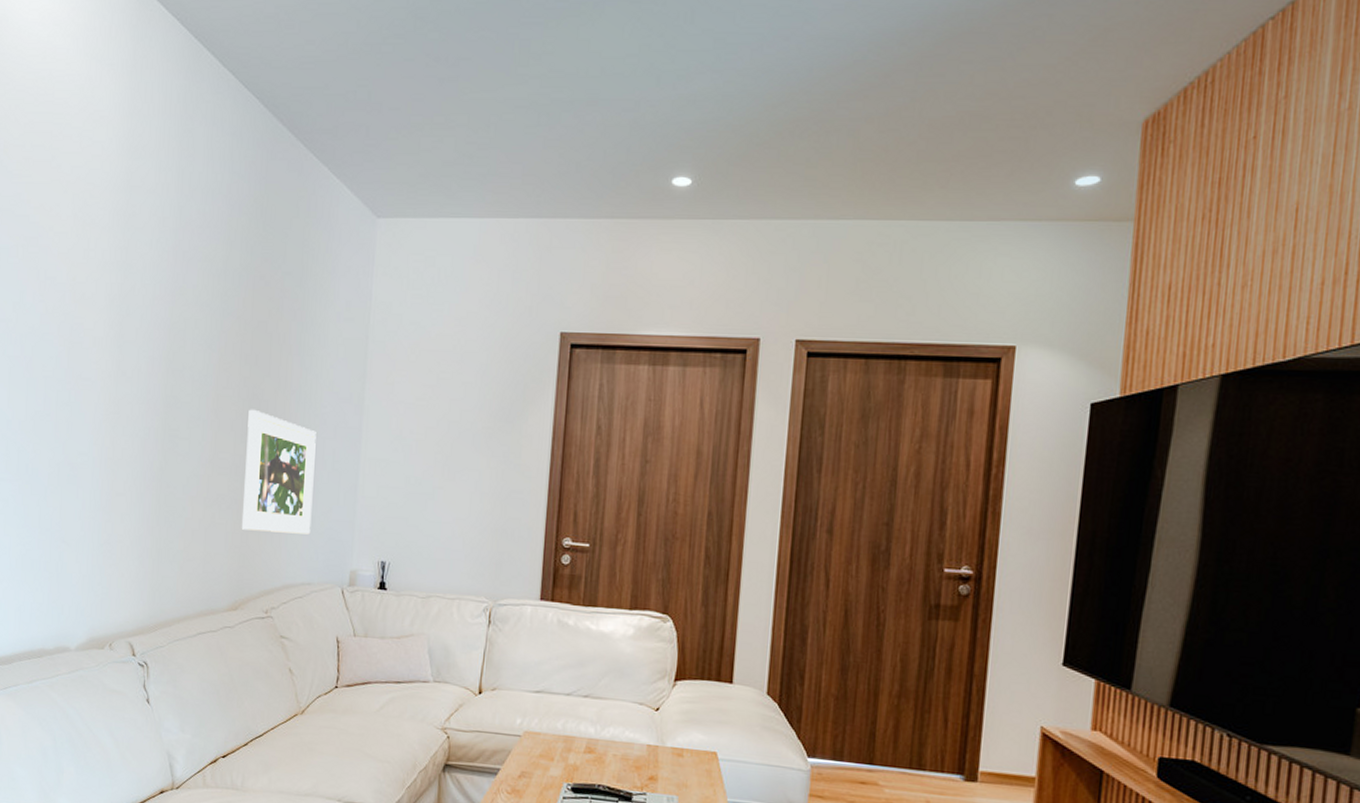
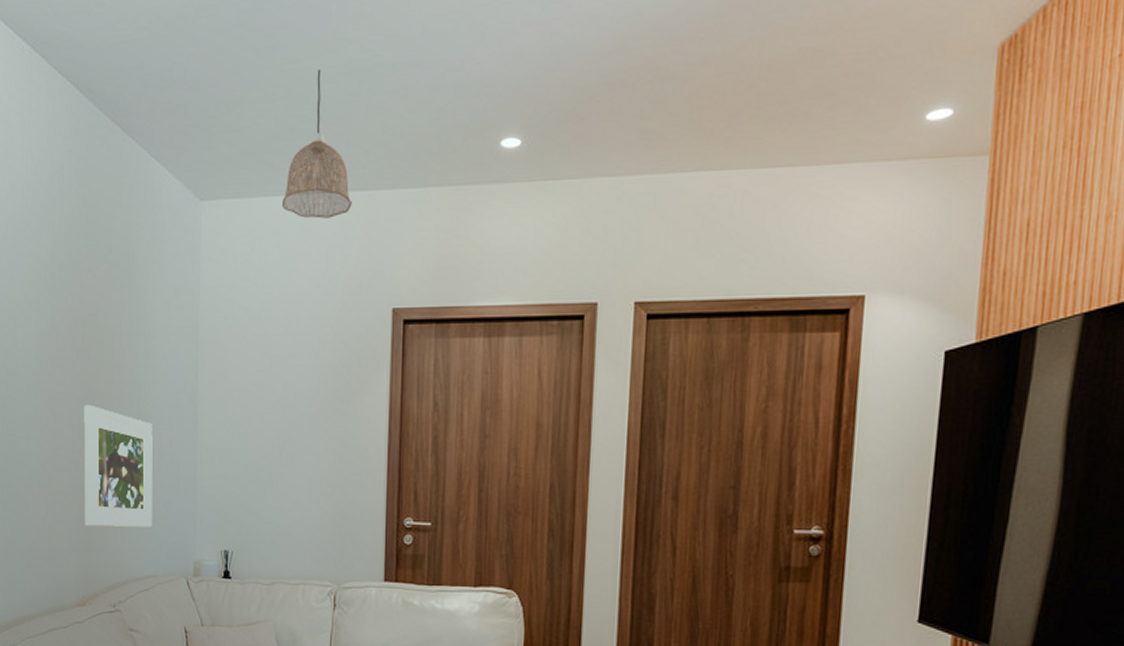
pendant lamp: none [456,101,526,242] -> present [281,69,352,219]

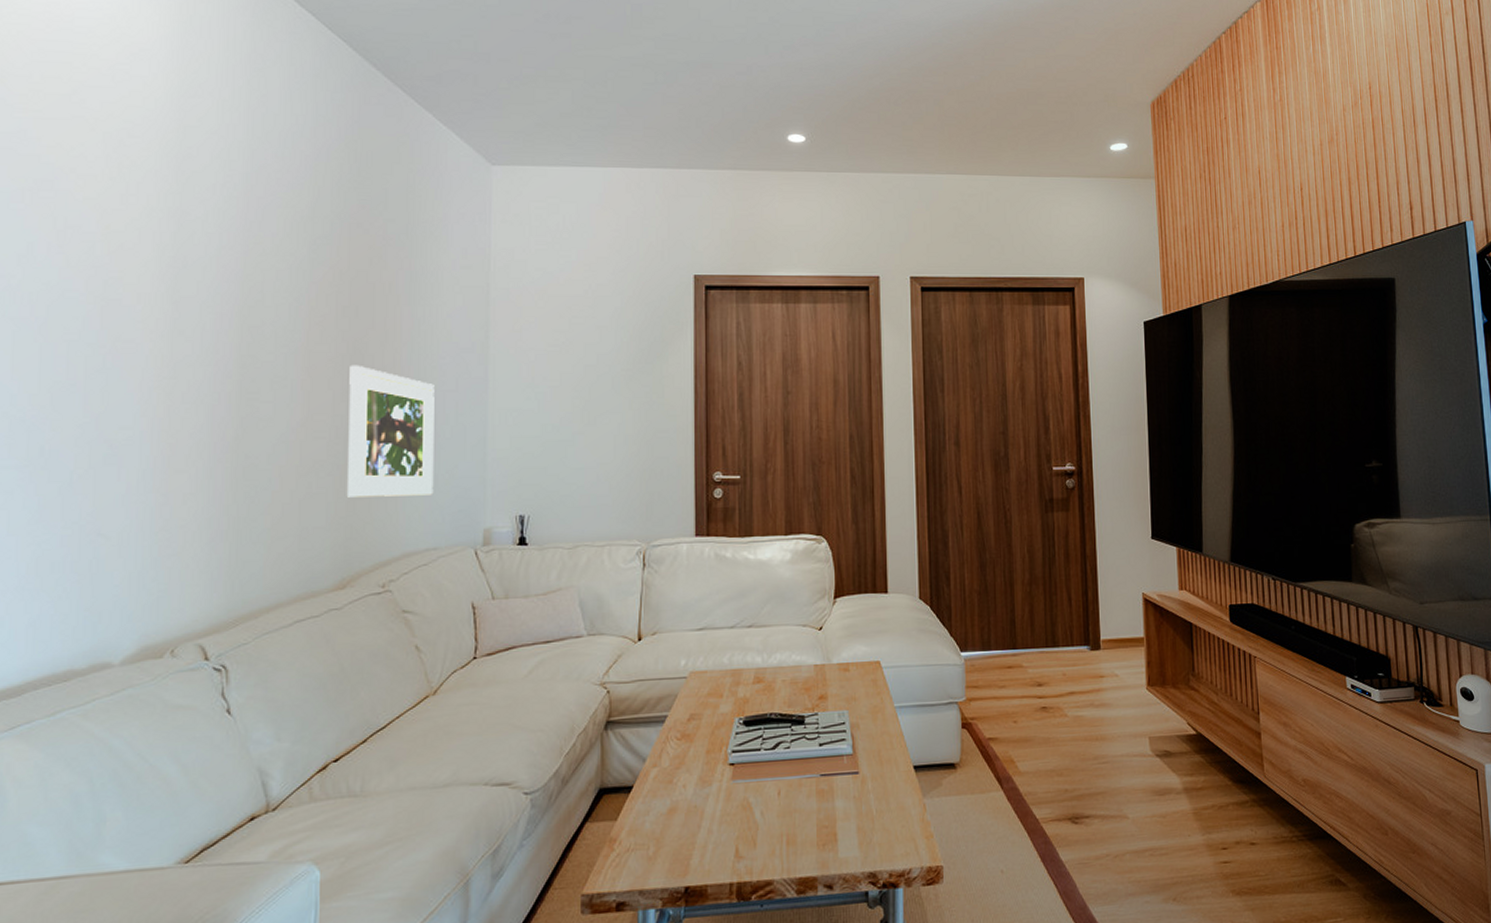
pendant lamp: present [281,69,352,219] -> none [579,59,651,190]

